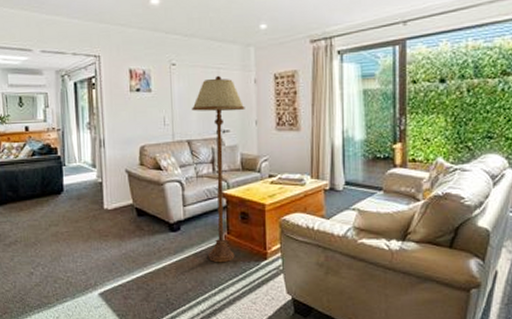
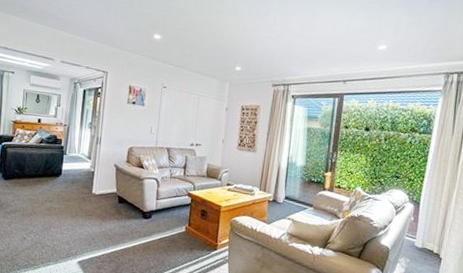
floor lamp: present [192,75,245,263] -> none [170,100,216,249]

